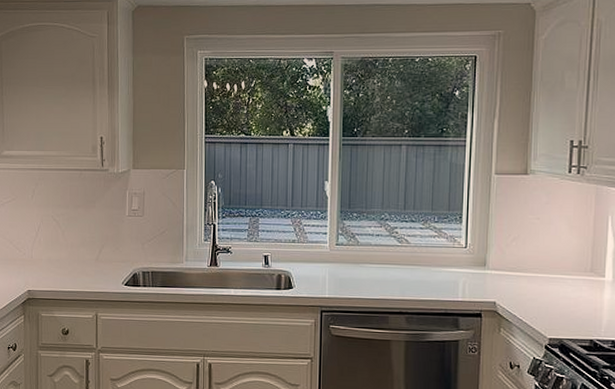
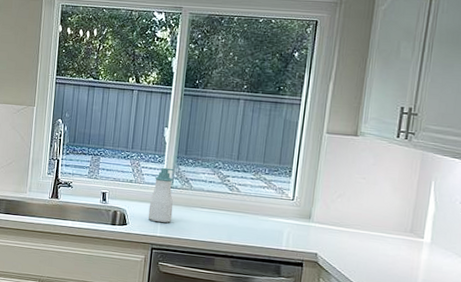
soap bottle: none [314,224,341,283] -> present [148,167,175,223]

